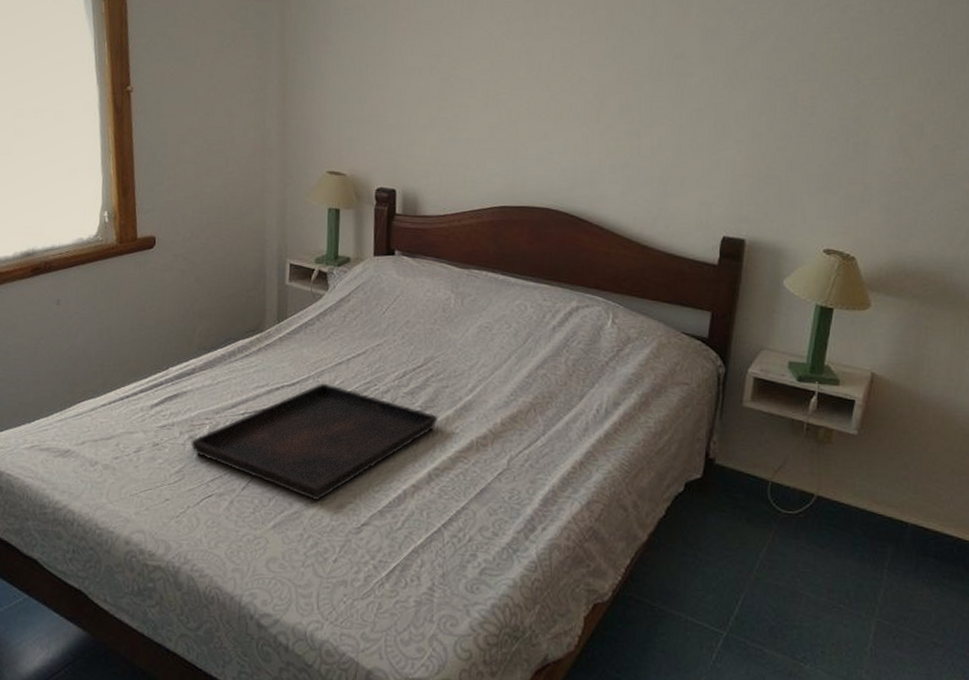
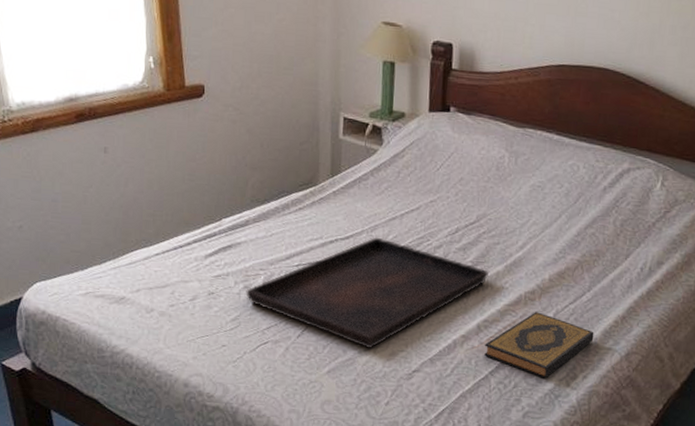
hardback book: none [436,458,552,531] -> present [484,312,594,379]

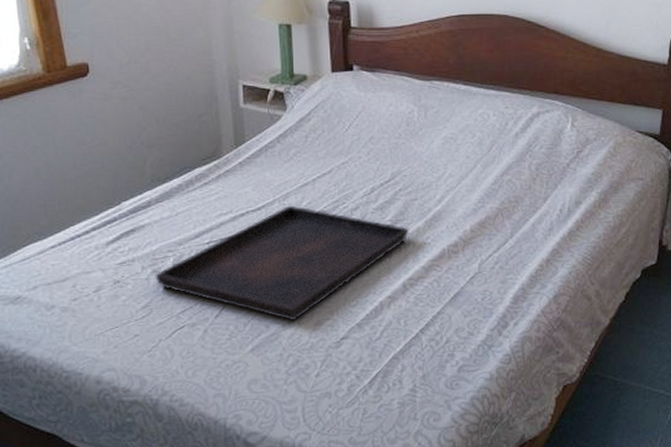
hardback book: present [484,312,594,379] -> none [413,264,521,330]

